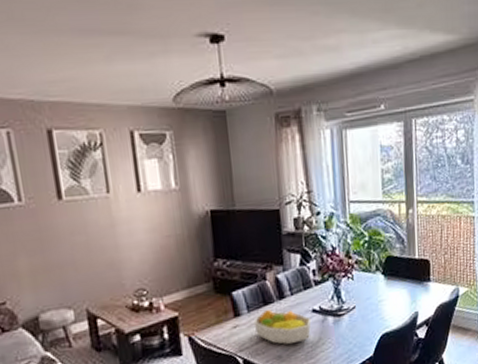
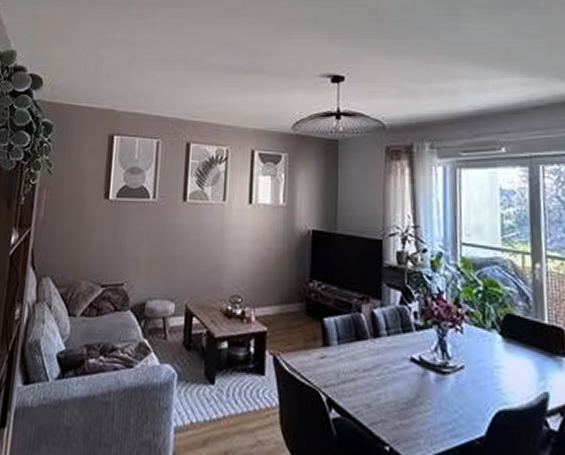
fruit bowl: present [253,309,312,345] -> none [343,345,409,395]

